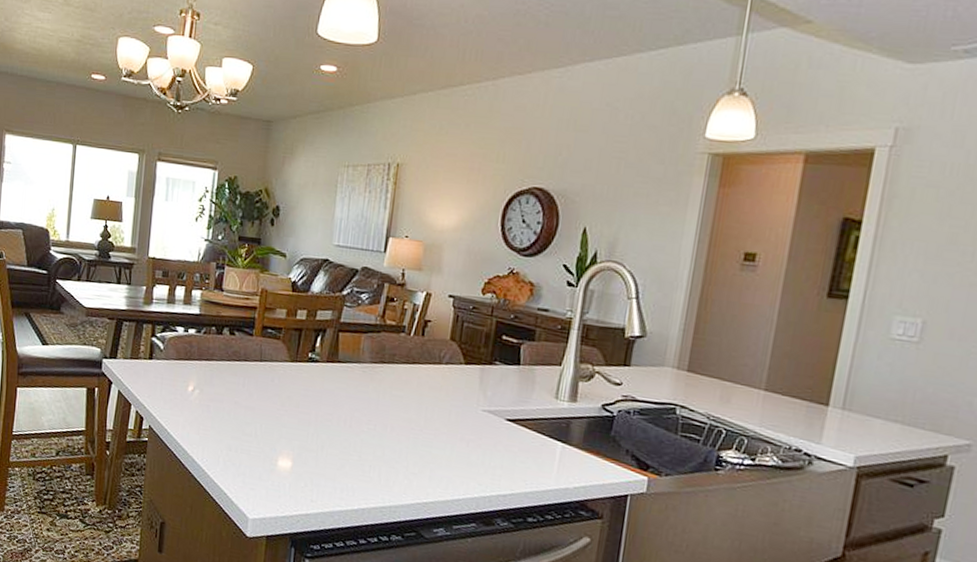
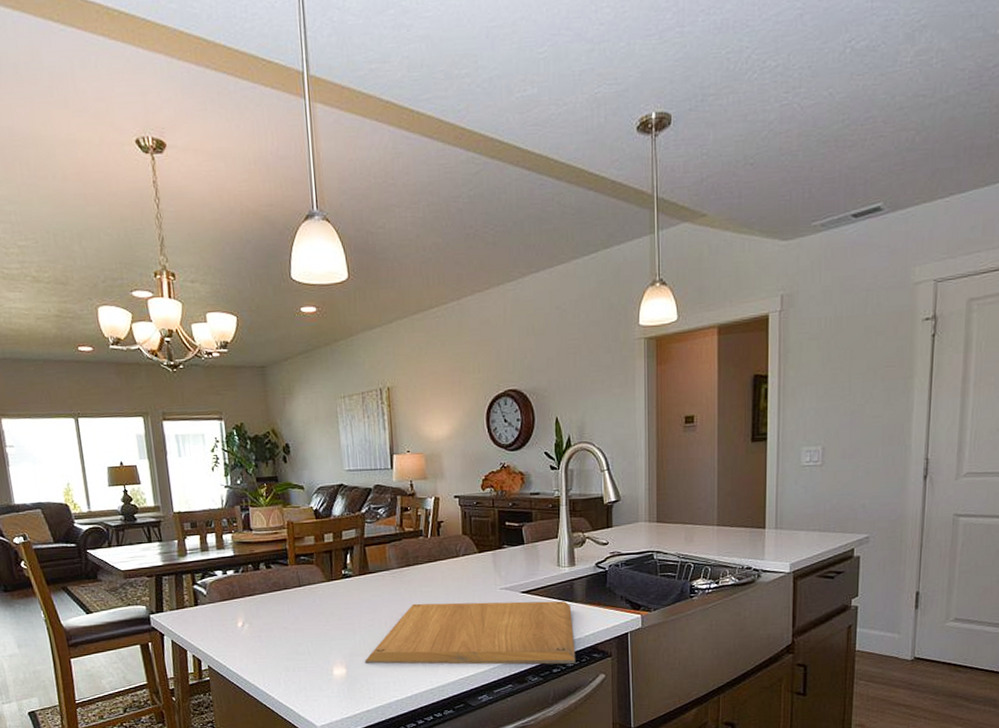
chopping board: none [314,406,563,518] -> present [365,601,576,665]

